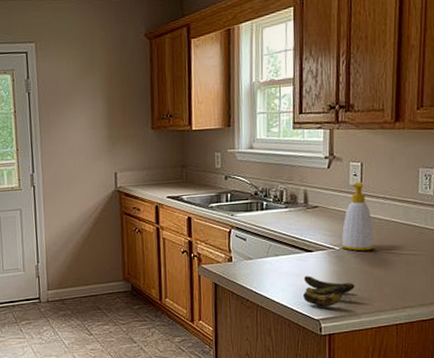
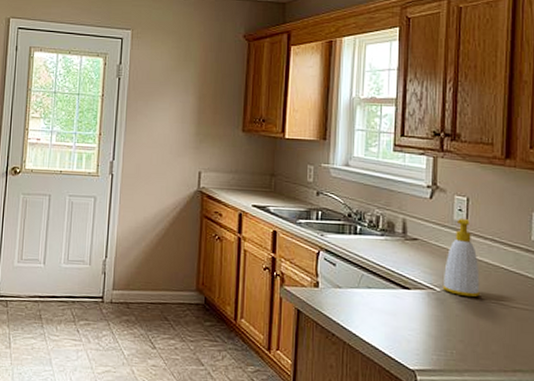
banana: present [302,276,355,307] -> none [396,316,457,357]

